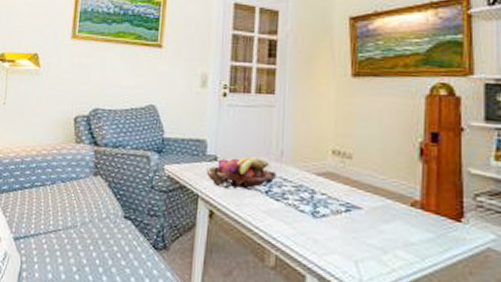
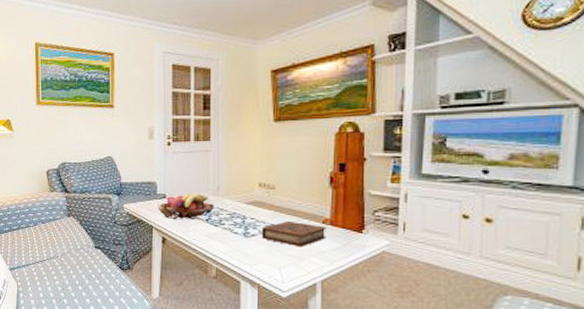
book: none [333,199,416,236] -> present [261,220,327,248]

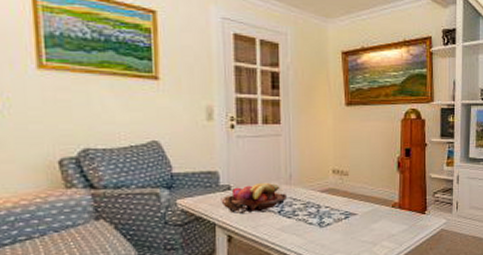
book: present [261,220,327,248] -> none [336,206,396,233]

